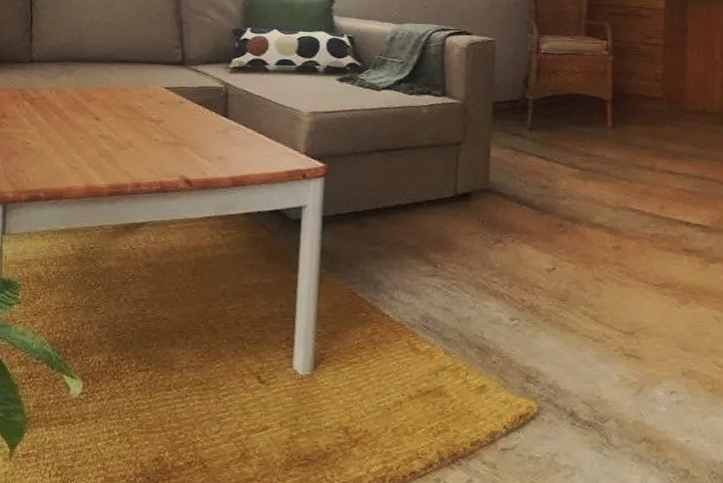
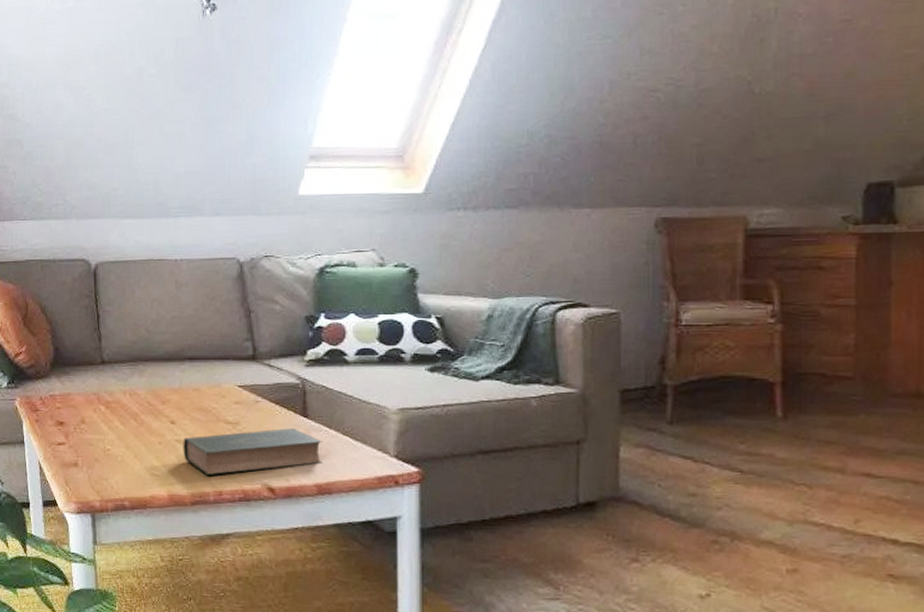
book: none [104,127,240,169] -> present [183,428,322,476]

